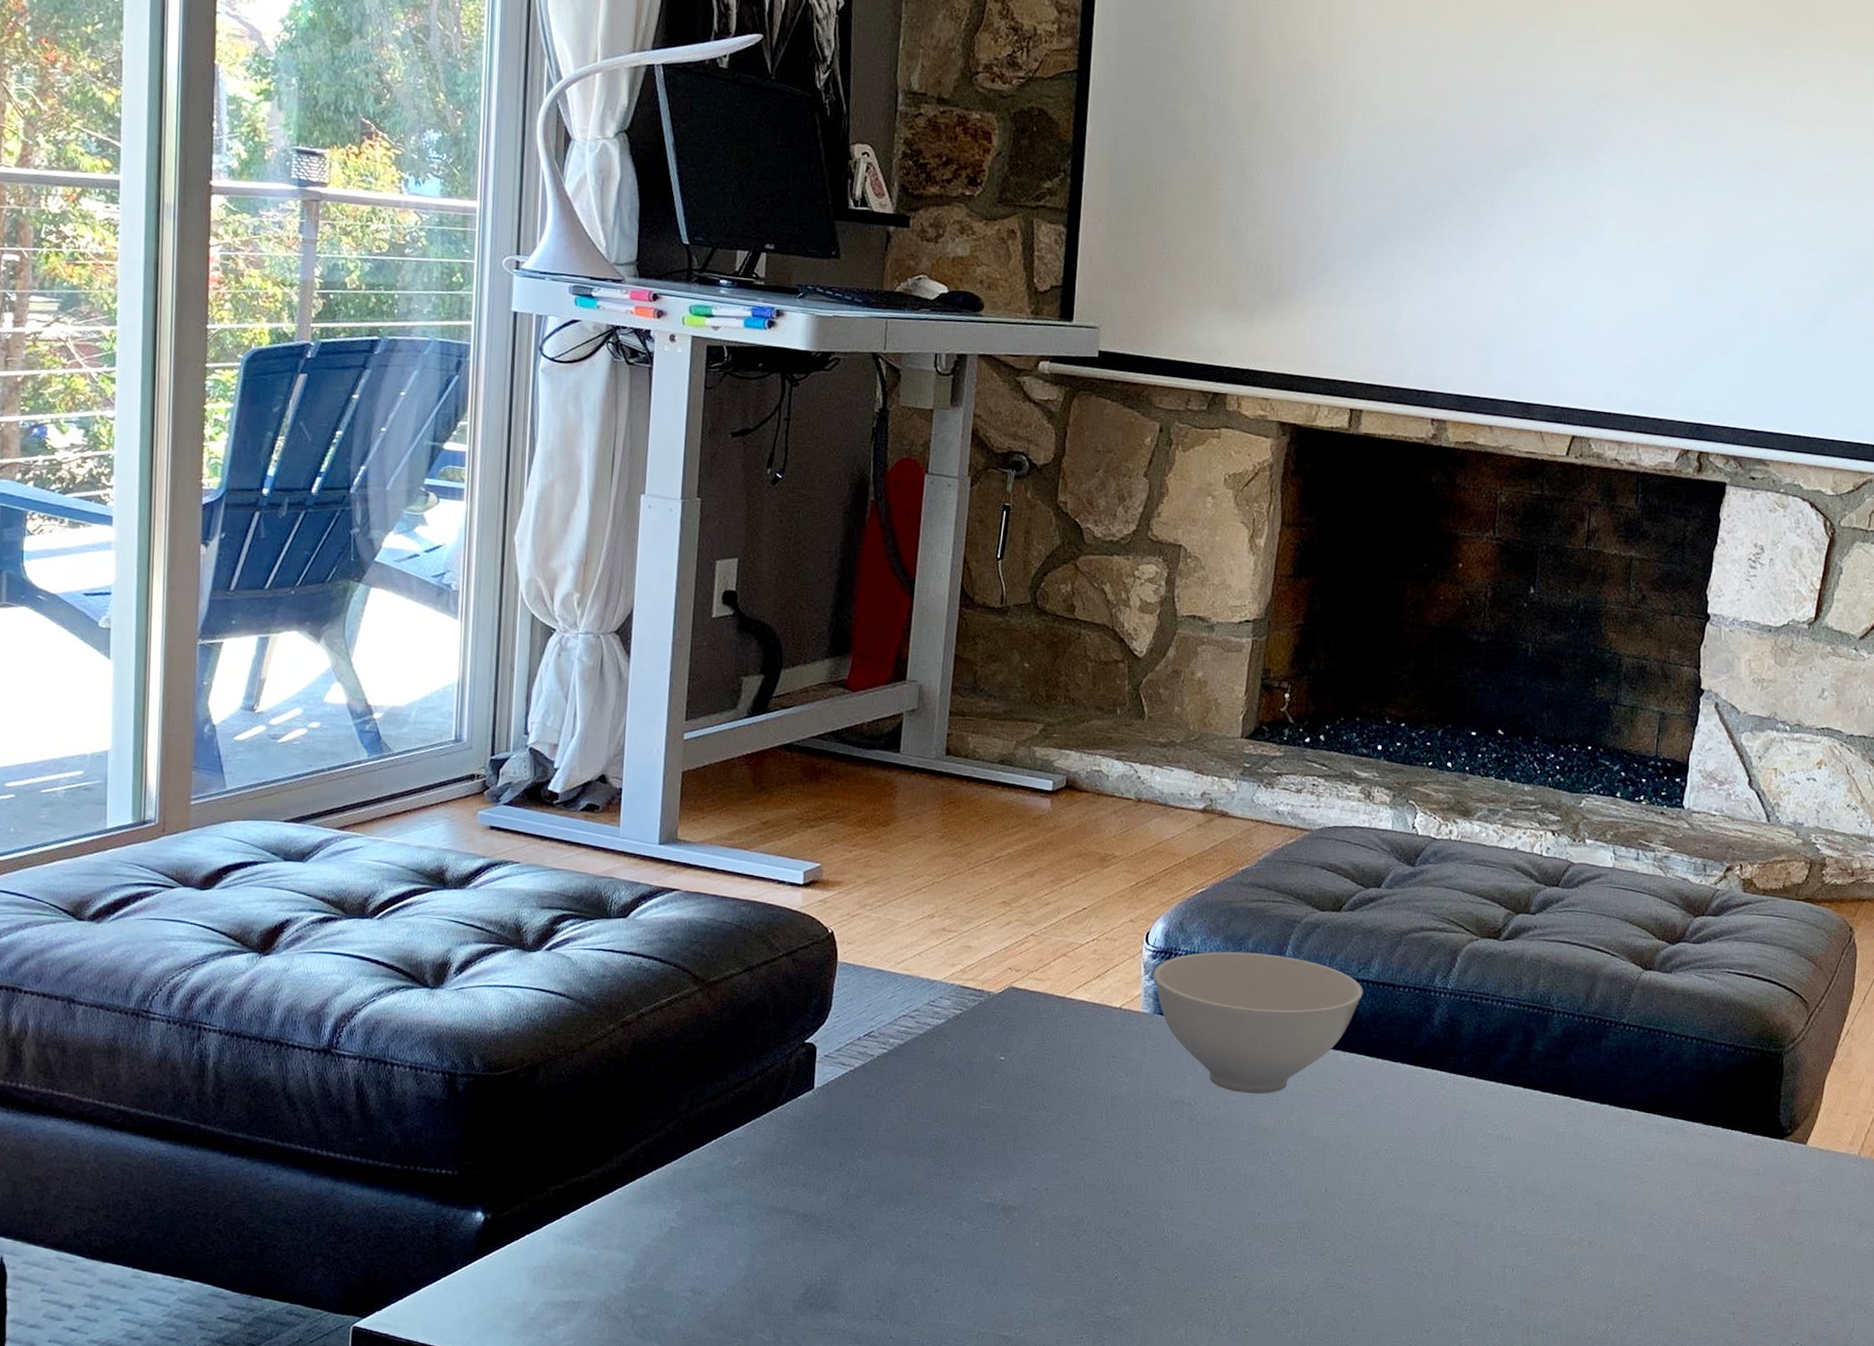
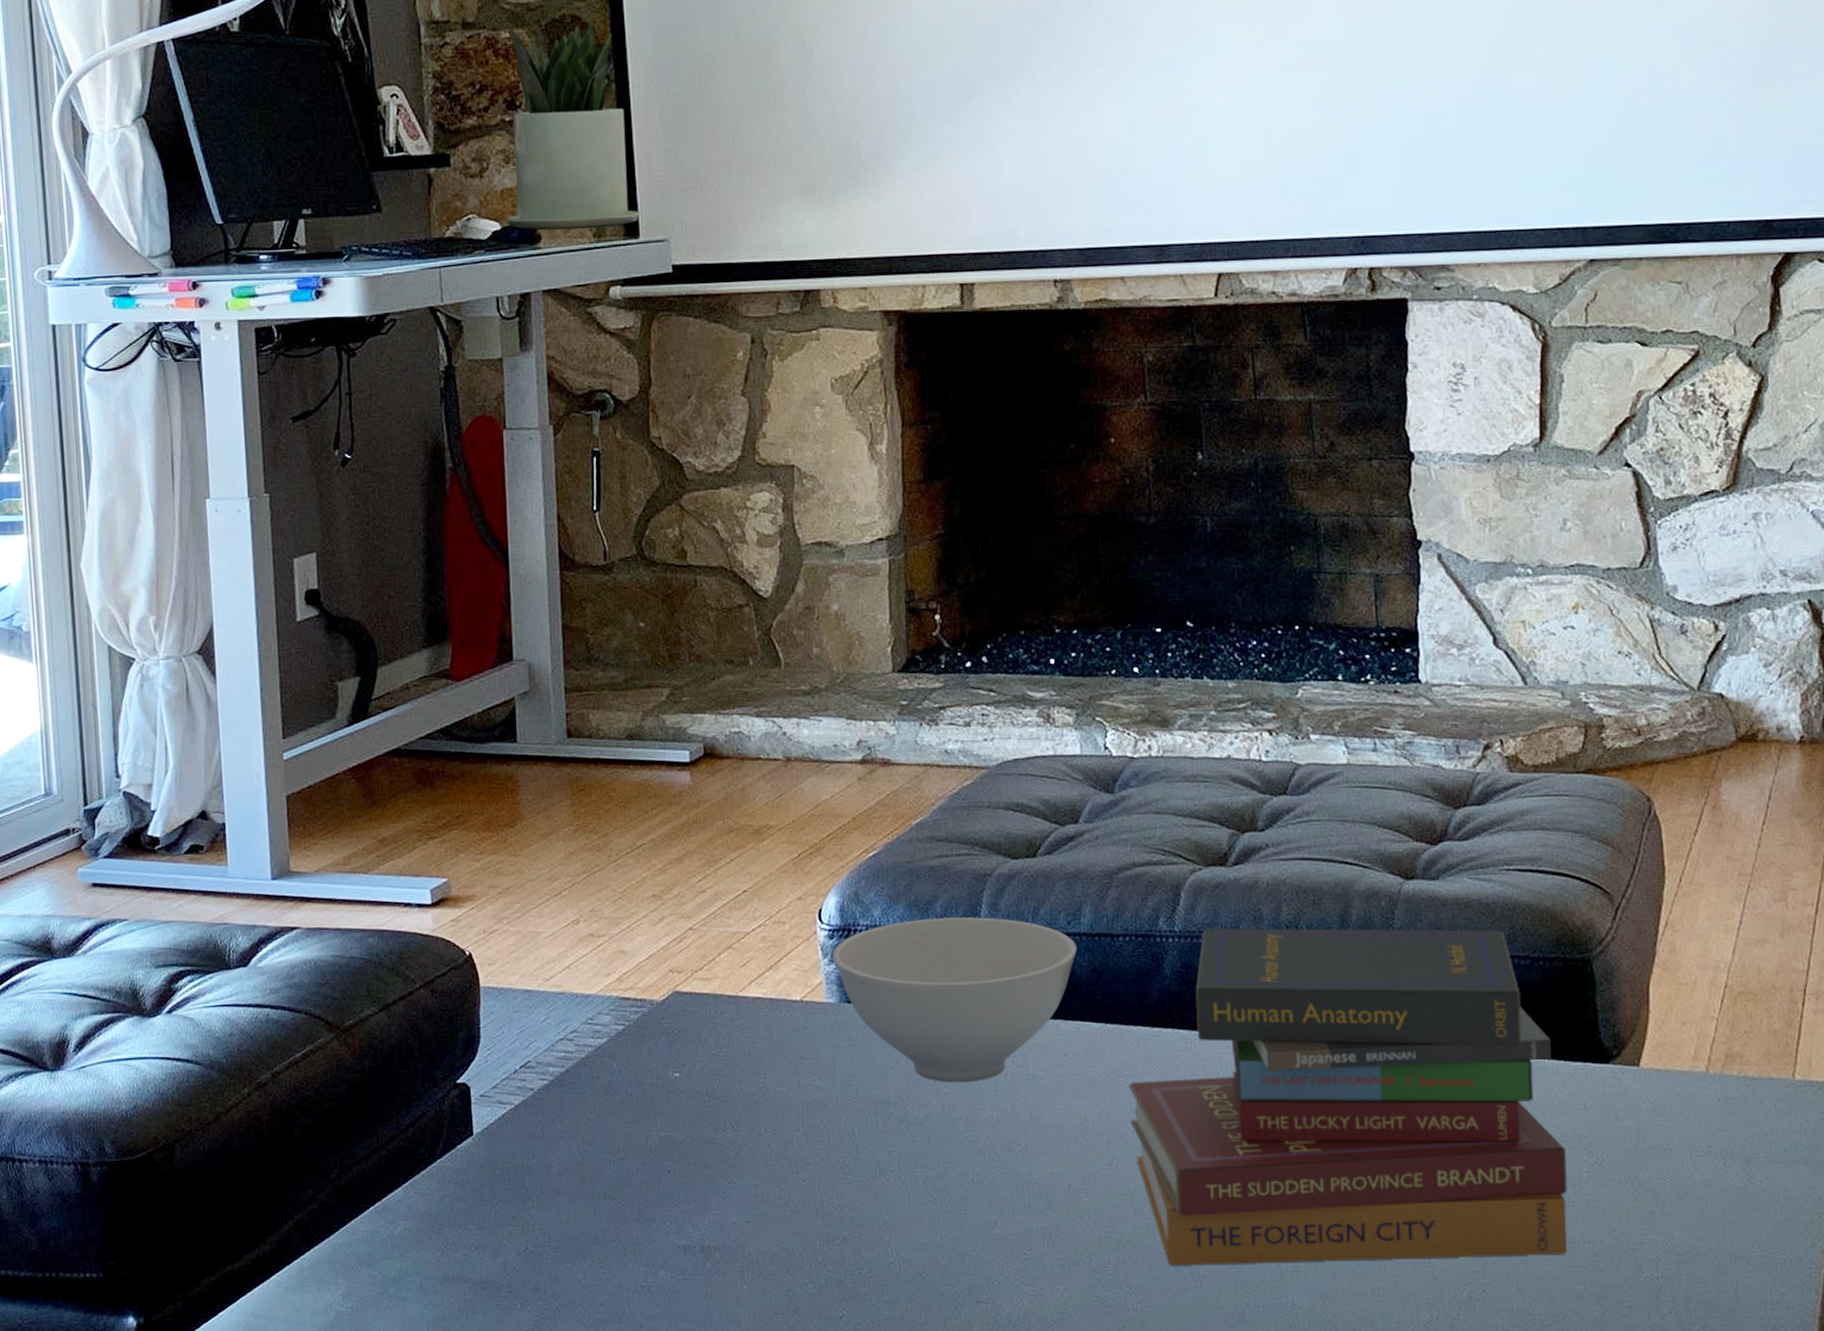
planter: none [953,109,1077,308] -> present [505,20,640,231]
books: none [1385,989,1740,1289] -> present [1129,928,1568,1266]

